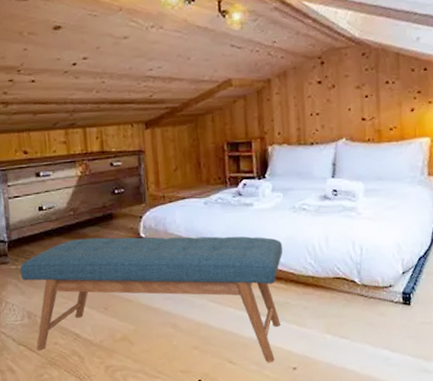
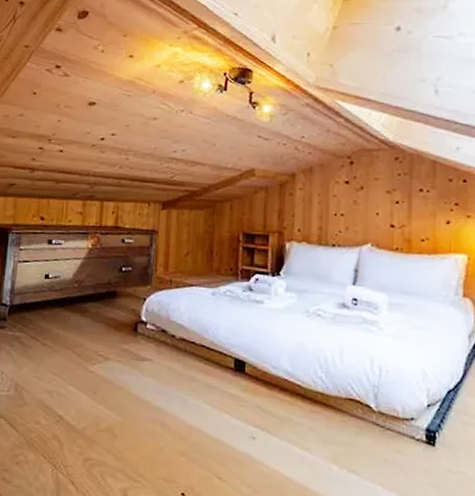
bench: present [19,236,283,362] -> none [15,313,292,487]

